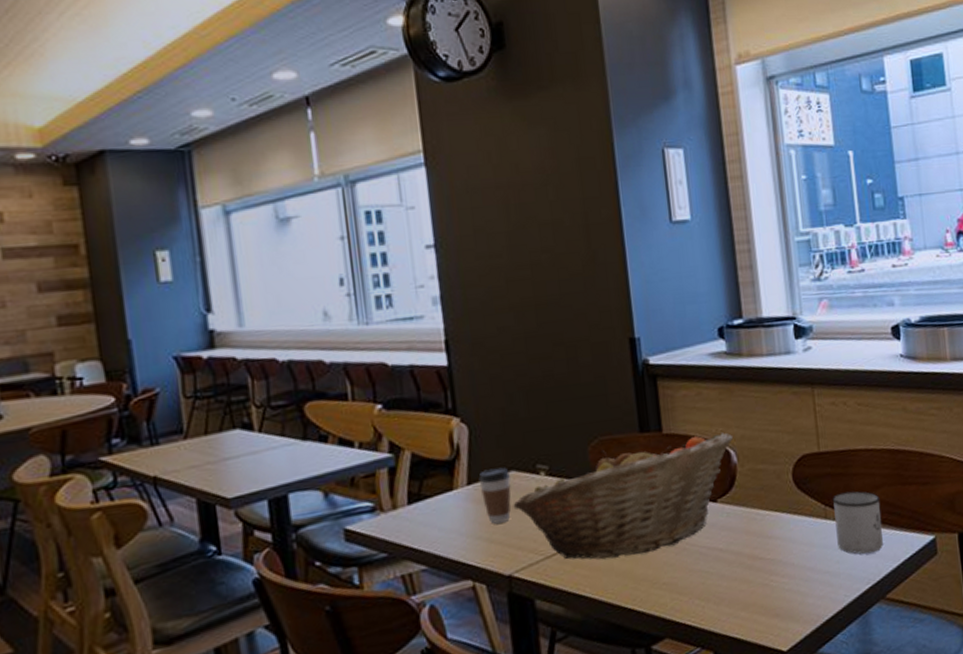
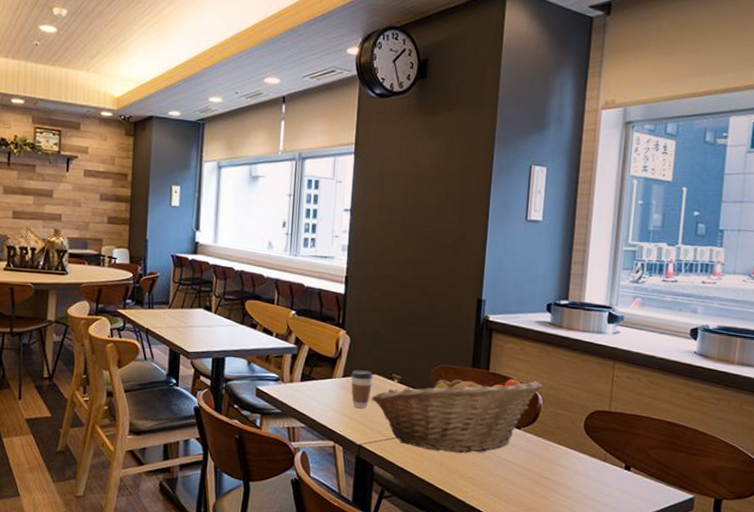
mug: present [832,491,883,555] -> none [610,445,653,496]

